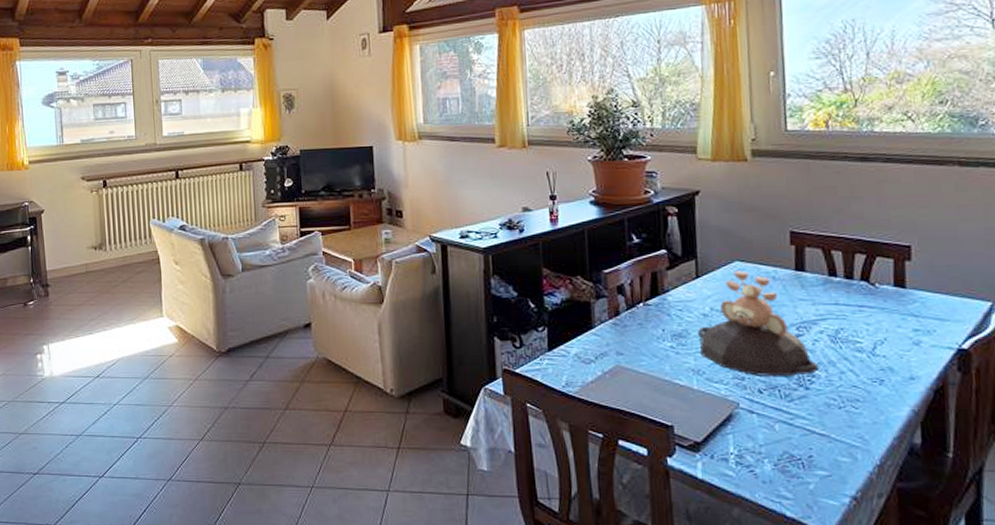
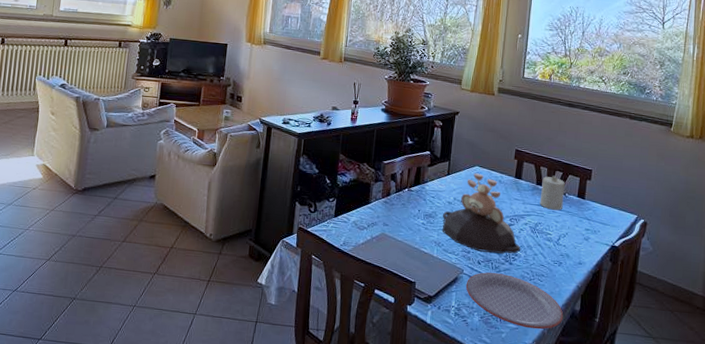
plate: none [745,402,898,475] -> present [465,272,564,329]
candle: none [836,260,874,309] -> present [539,175,565,211]

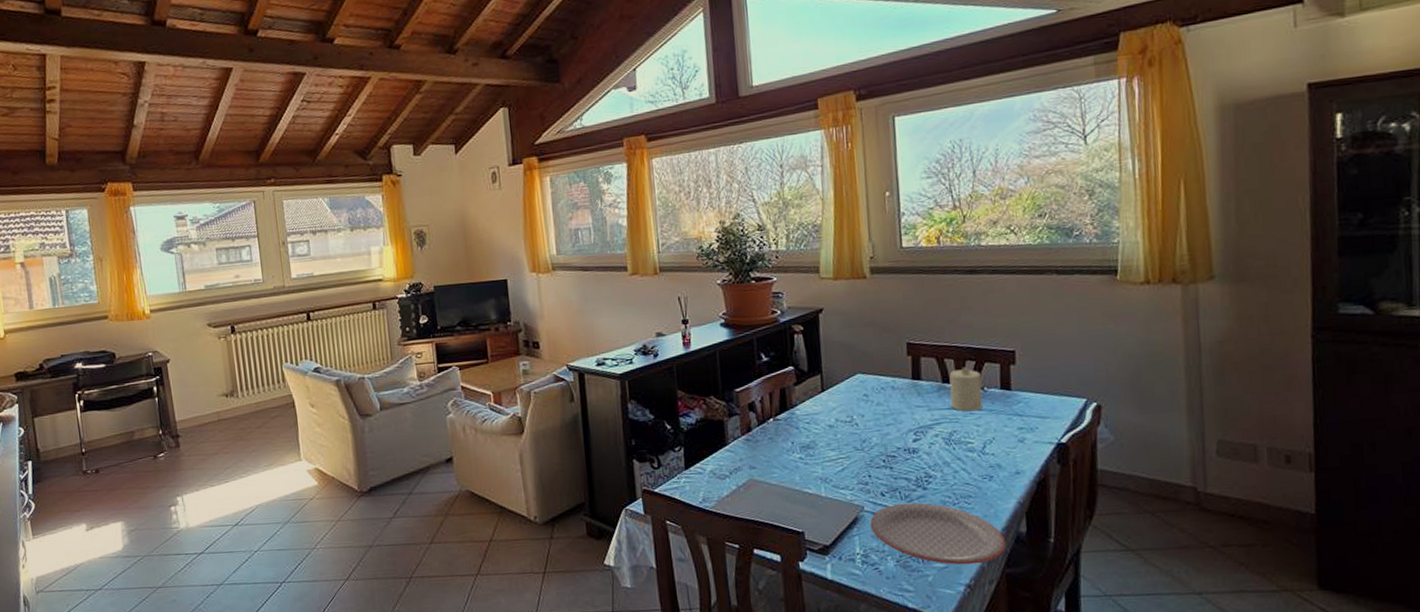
decorative bowl: present [442,173,521,254] -> none [824,382,936,480]

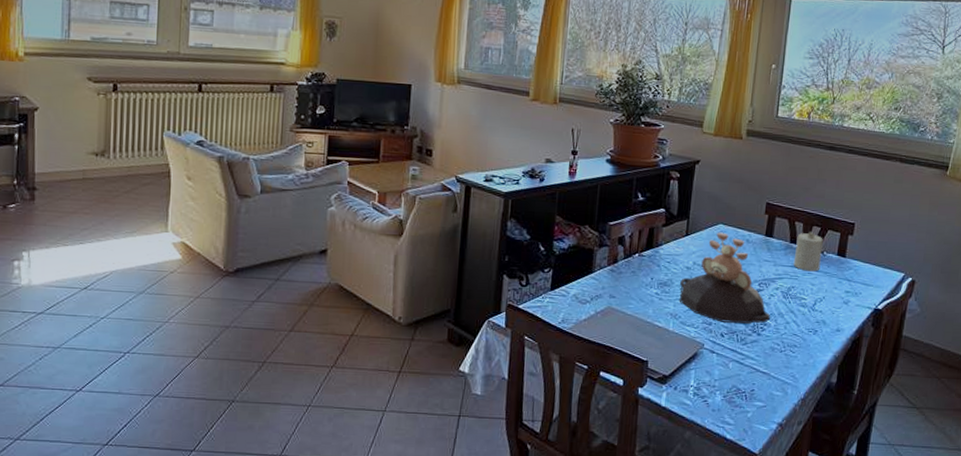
decorative bowl: none [824,382,936,480] -> present [679,232,771,324]
plate: present [870,503,1006,565] -> none [706,345,818,406]

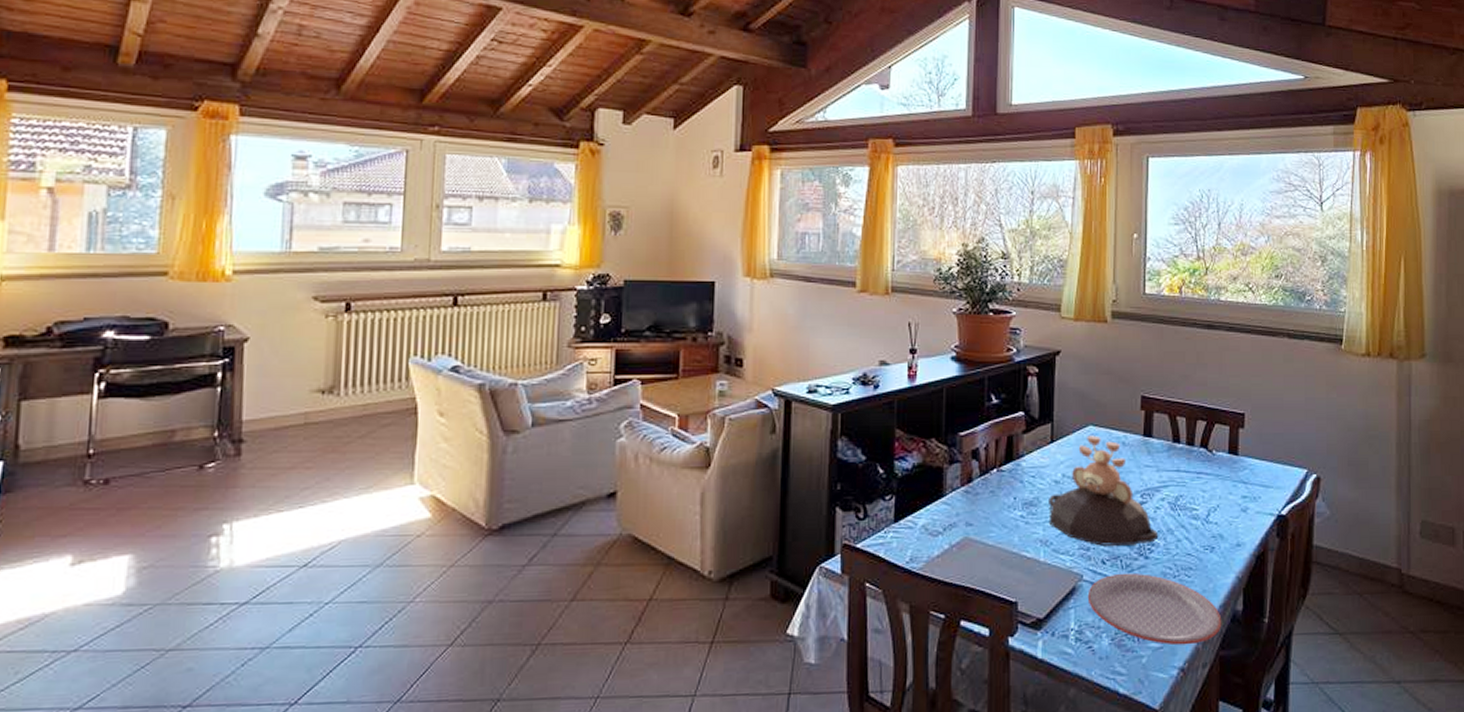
plate: none [706,345,818,406] -> present [1087,573,1222,645]
candle: present [793,231,823,272] -> none [1179,426,1211,475]

